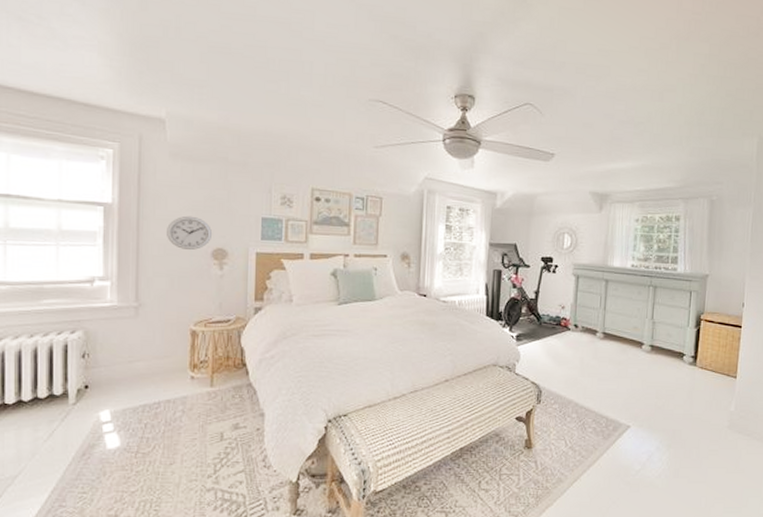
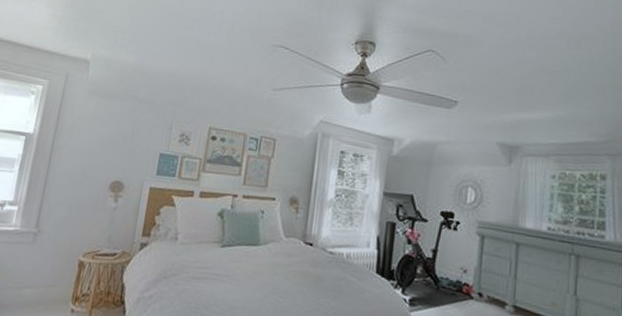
wall clock: present [165,215,213,250] -> none [73,148,114,181]

